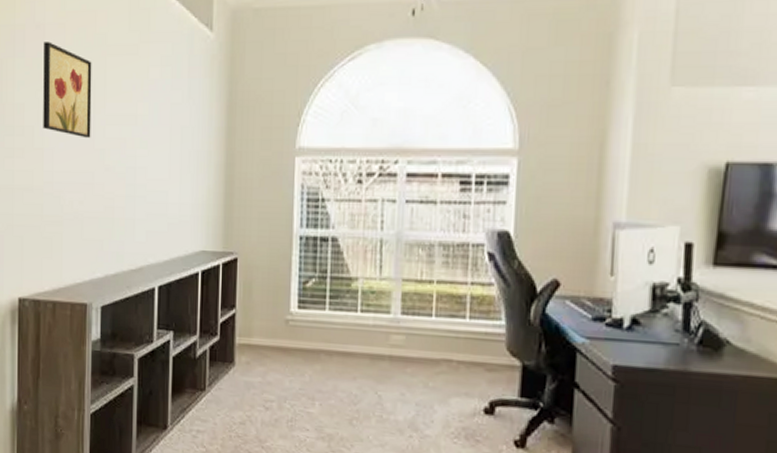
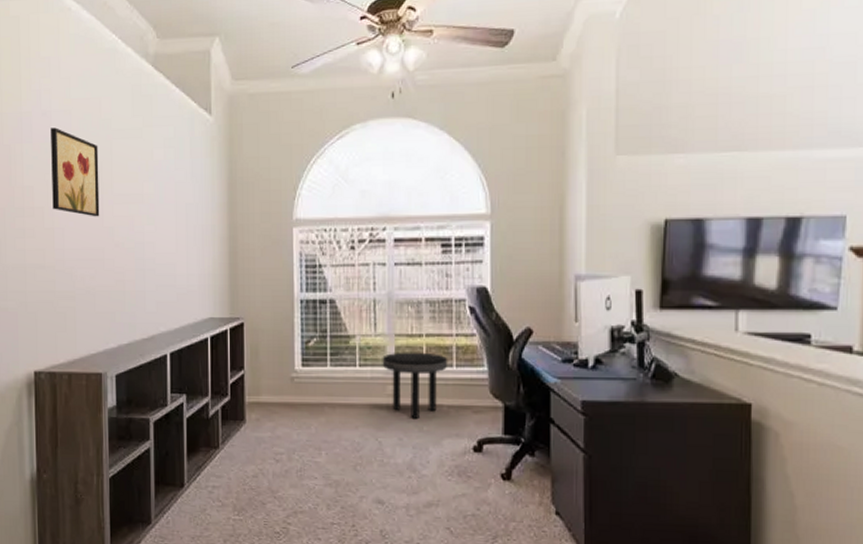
side table: none [386,298,461,374] -> present [382,352,448,420]

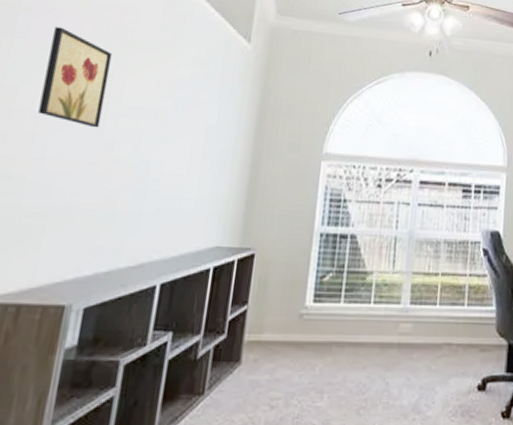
side table: present [382,352,448,420] -> none [397,290,461,359]

